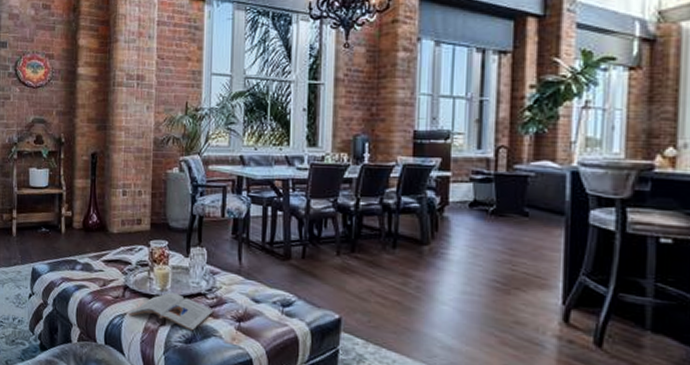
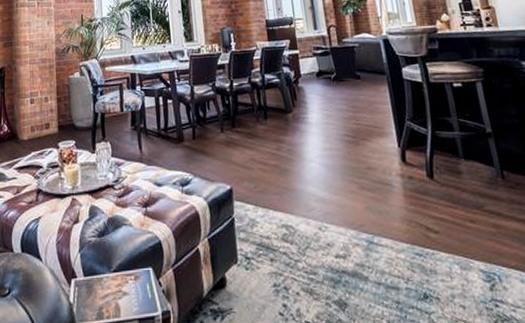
magazine: present [129,292,214,331] -> none [43,188,122,224]

